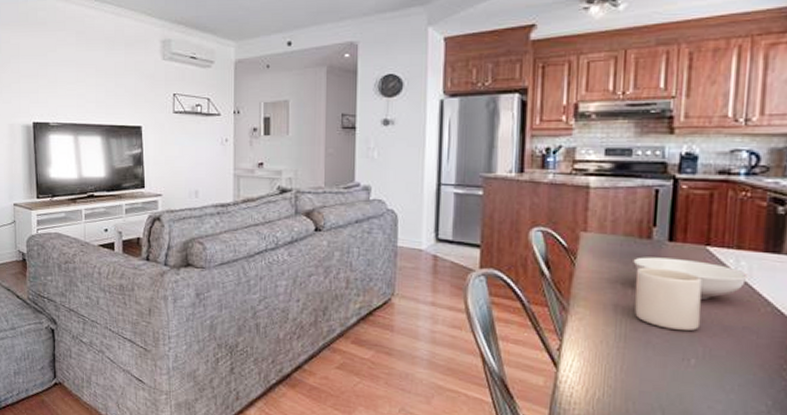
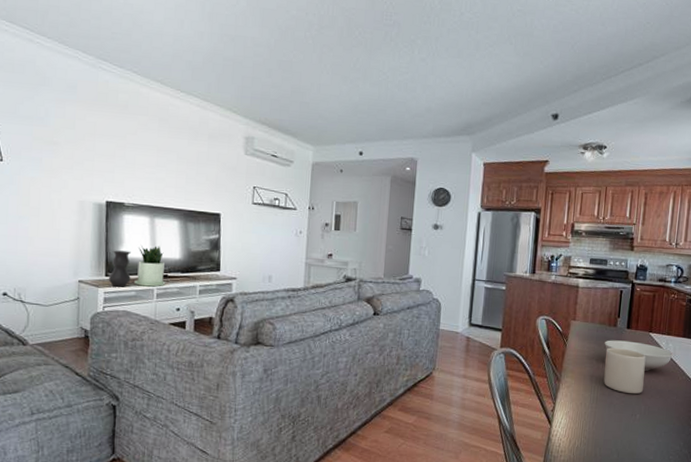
vase: none [39,171,60,209] -> present [108,250,131,287]
planter: none [63,165,93,208] -> present [134,246,166,287]

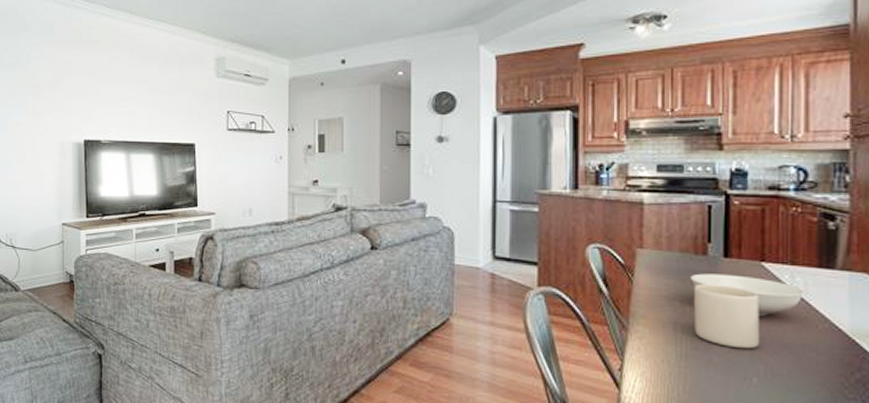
vase: present [108,250,131,287] -> none [89,190,110,228]
planter: present [134,246,166,287] -> none [114,183,144,227]

